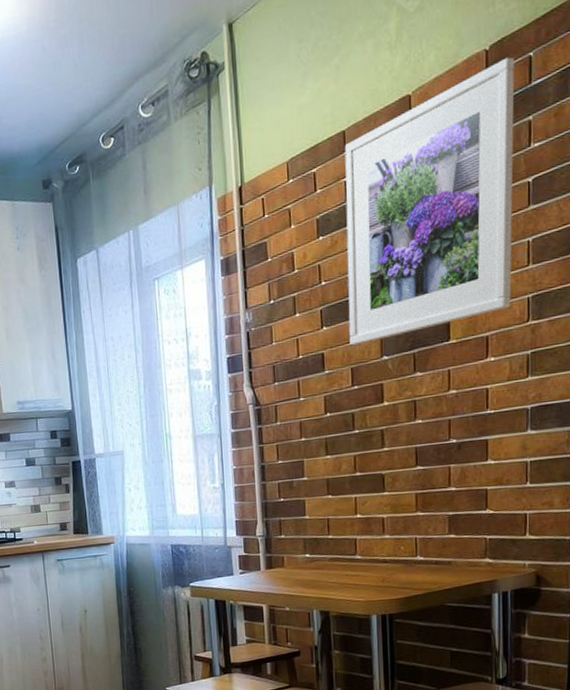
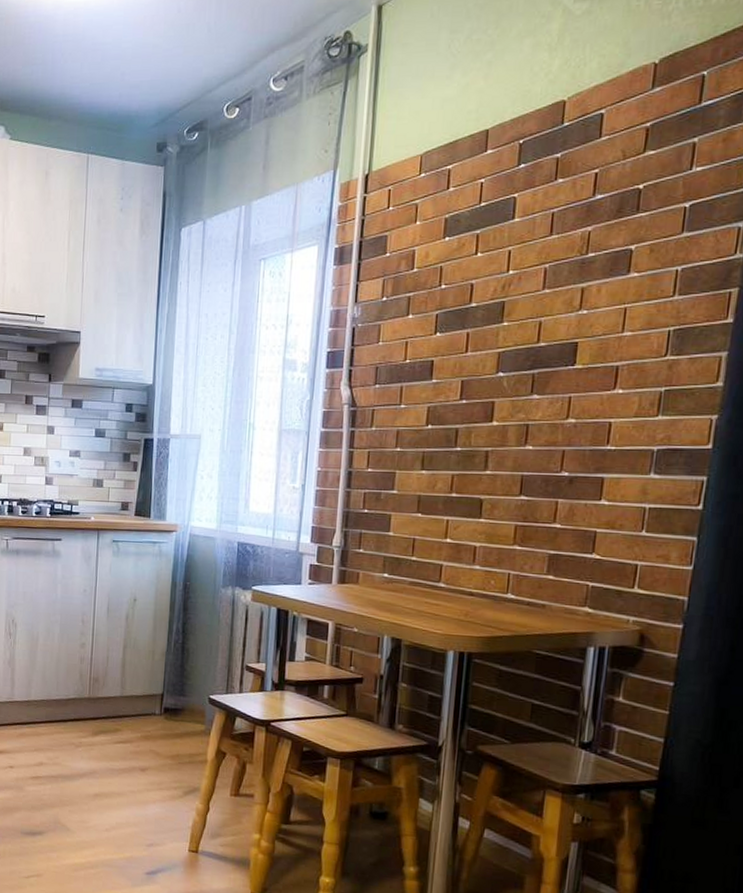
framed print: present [344,57,515,346] -> none [463,73,685,357]

